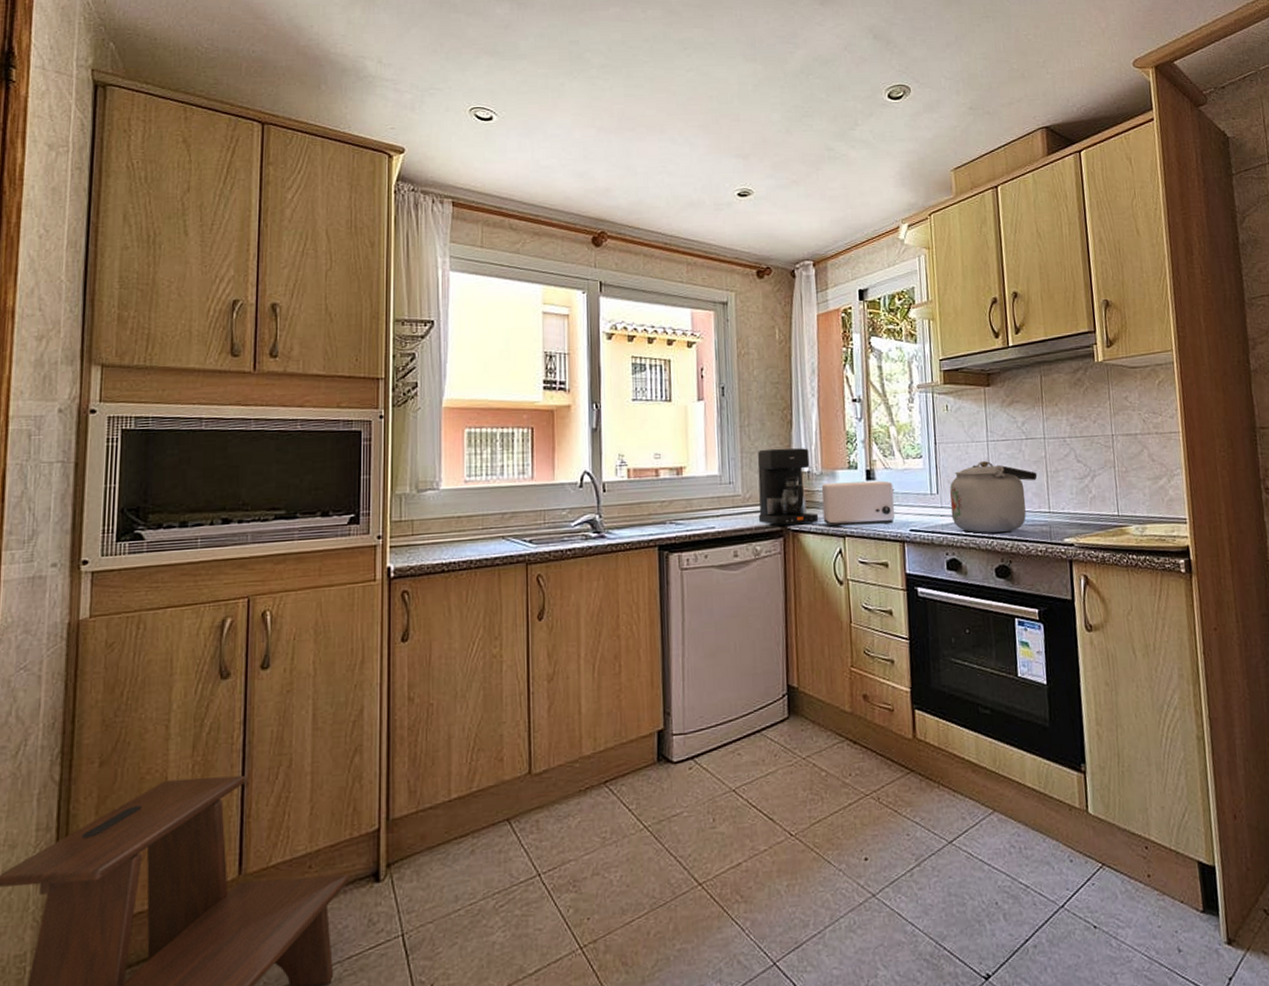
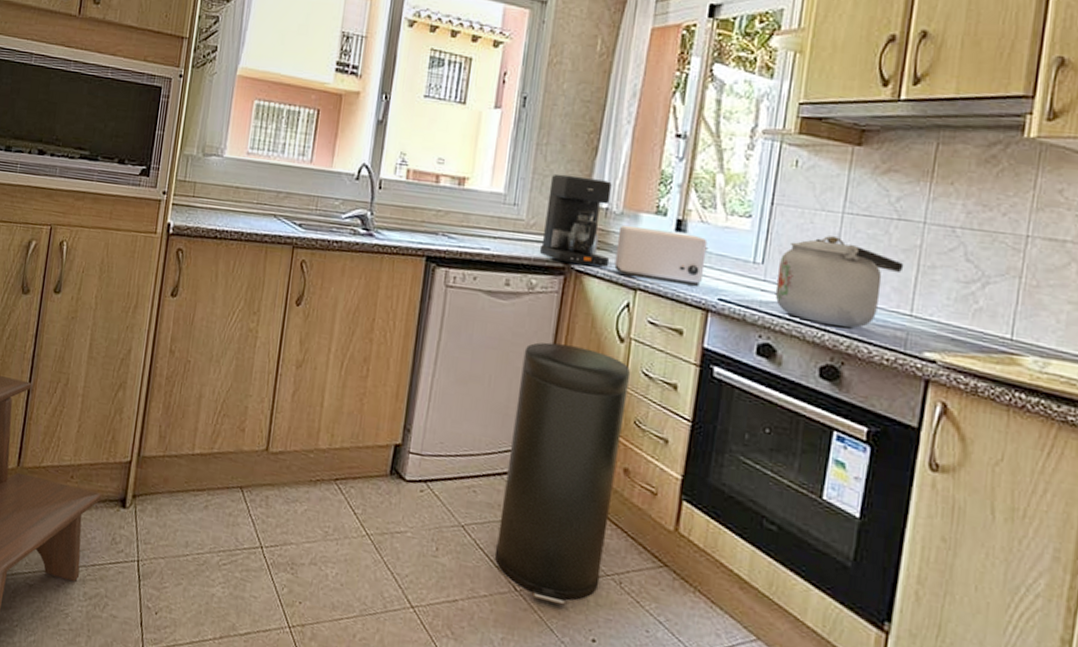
pedal bin: none [761,597,861,838] -> present [495,342,631,605]

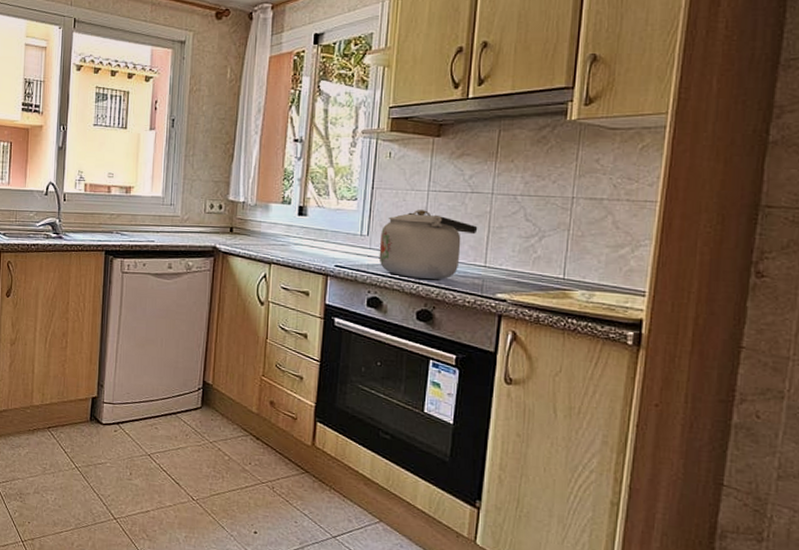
pedal bin: present [495,342,631,605] -> none [175,310,271,508]
coffee maker: present [539,173,612,267] -> none [193,178,249,248]
toaster: present [614,225,709,288] -> none [252,213,325,258]

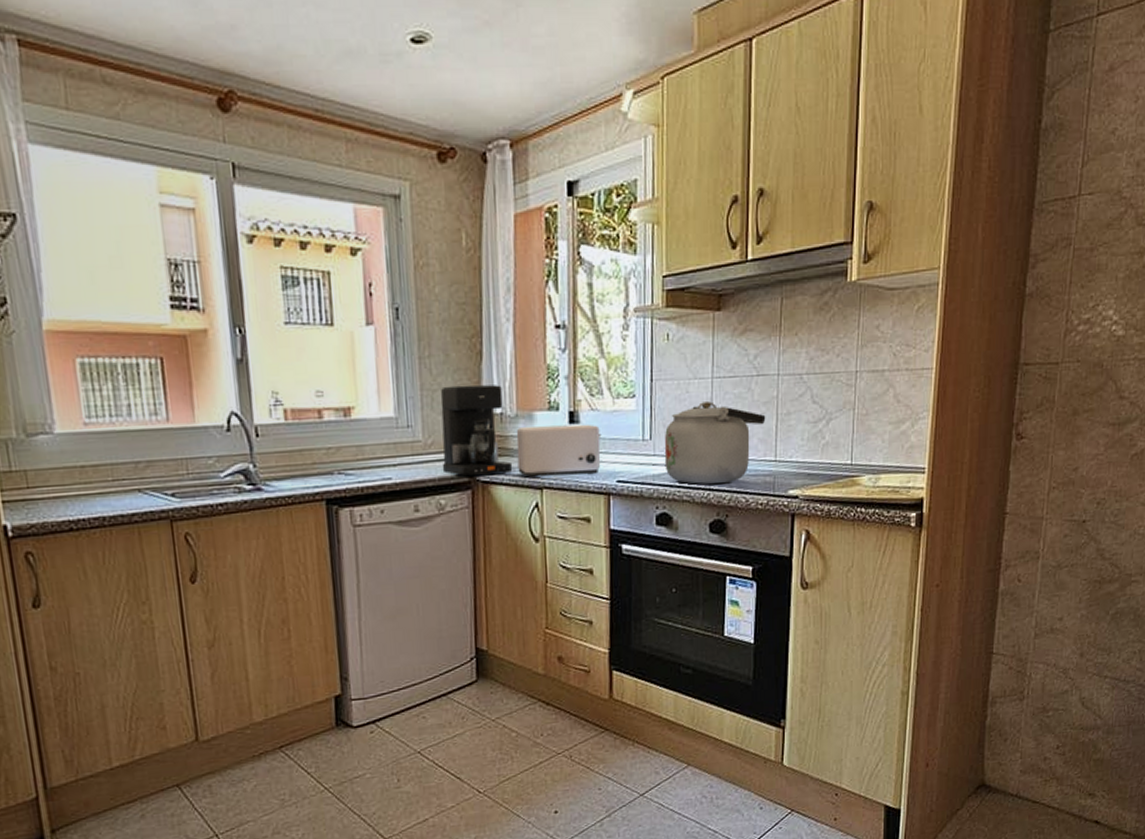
coffee maker: none [193,178,249,248] -> present [440,384,513,477]
toaster: none [252,213,325,258] -> present [516,424,602,478]

